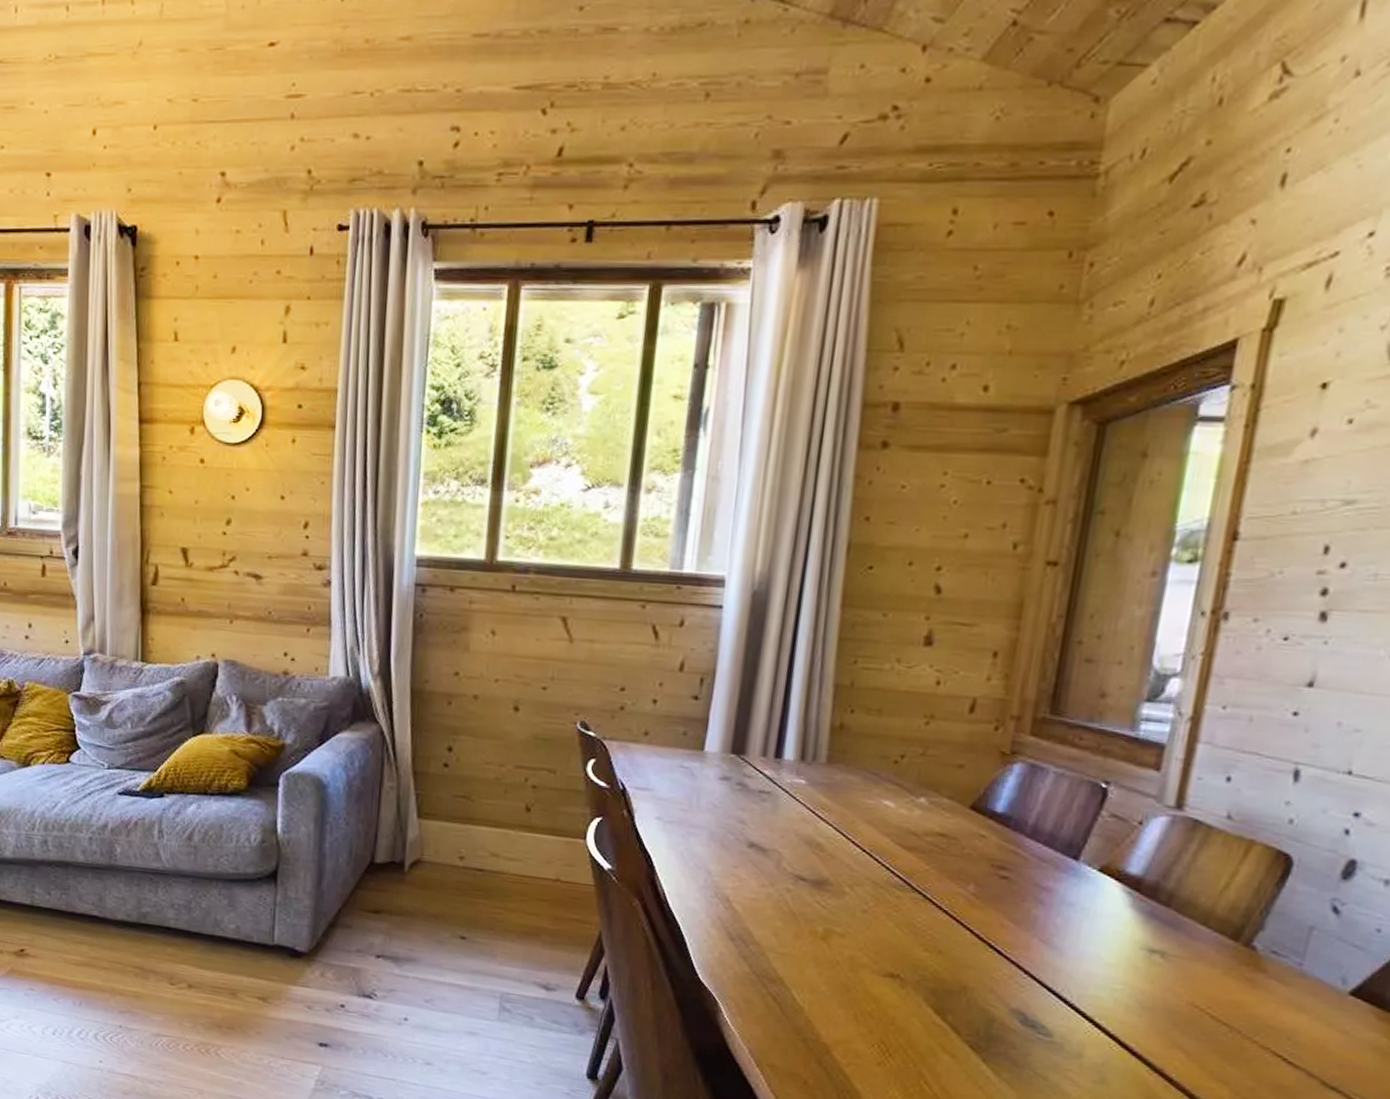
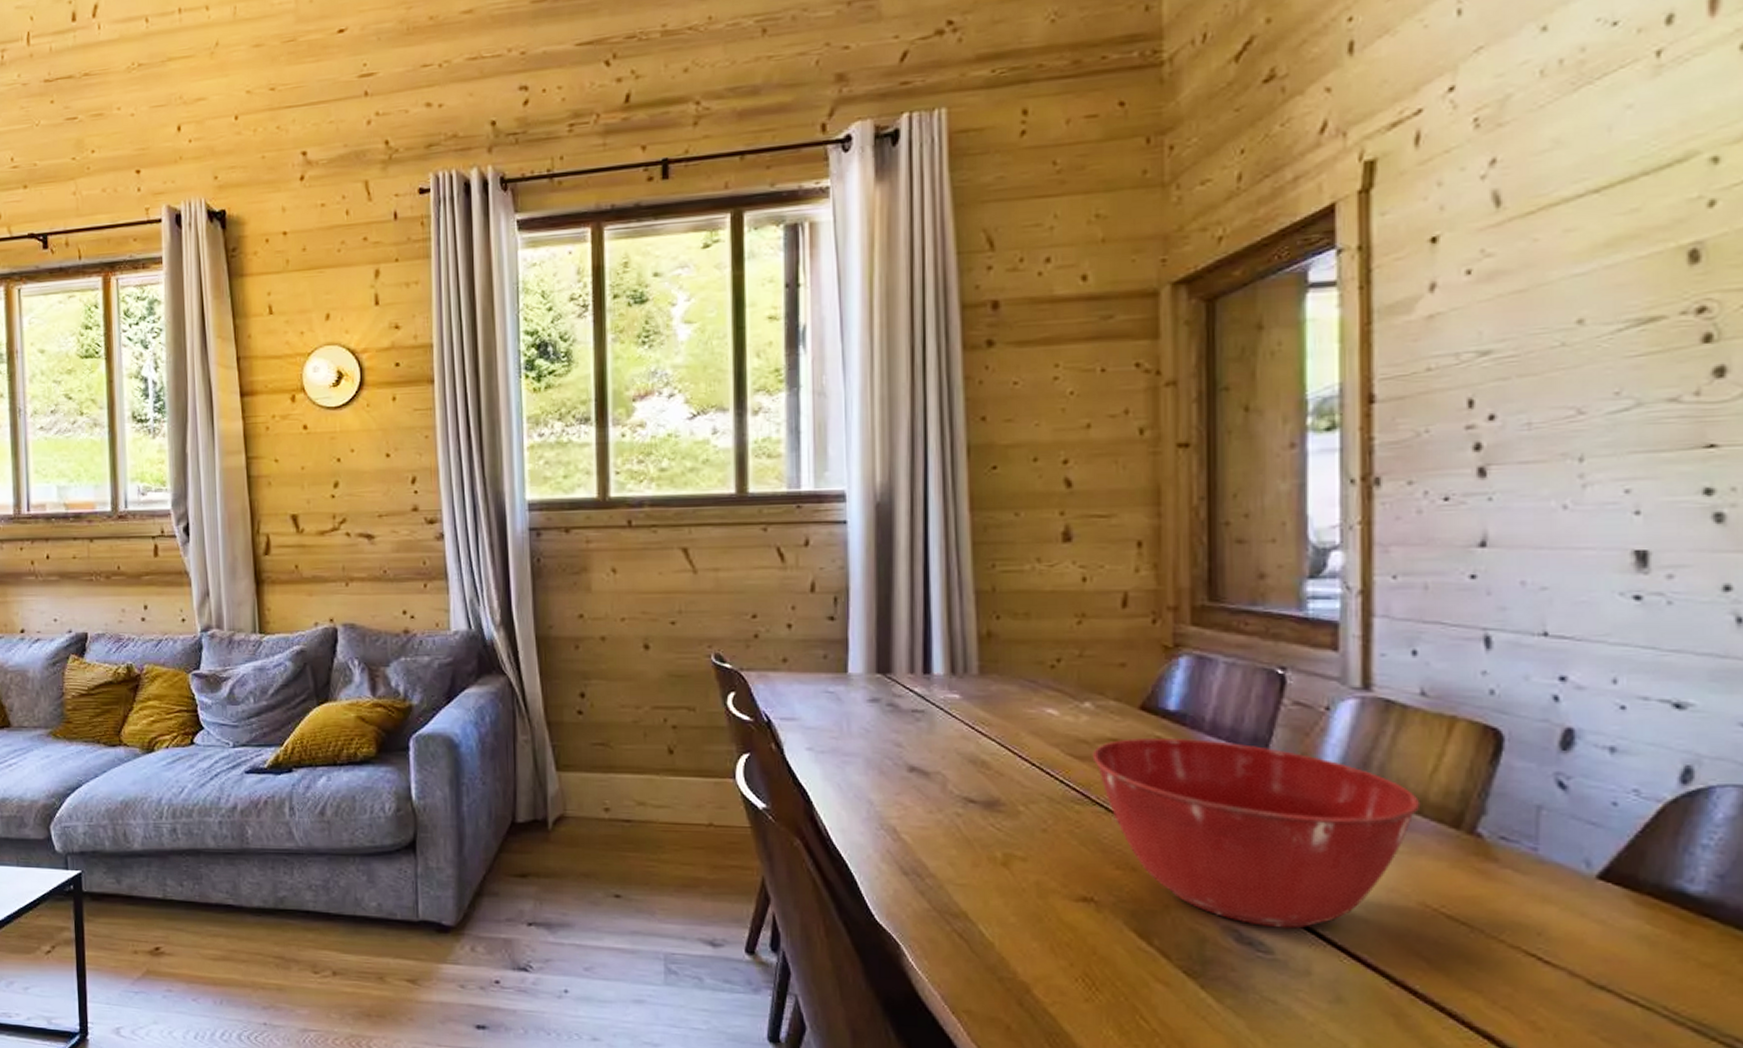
mixing bowl: none [919,834,1208,1017] -> present [1092,737,1421,929]

